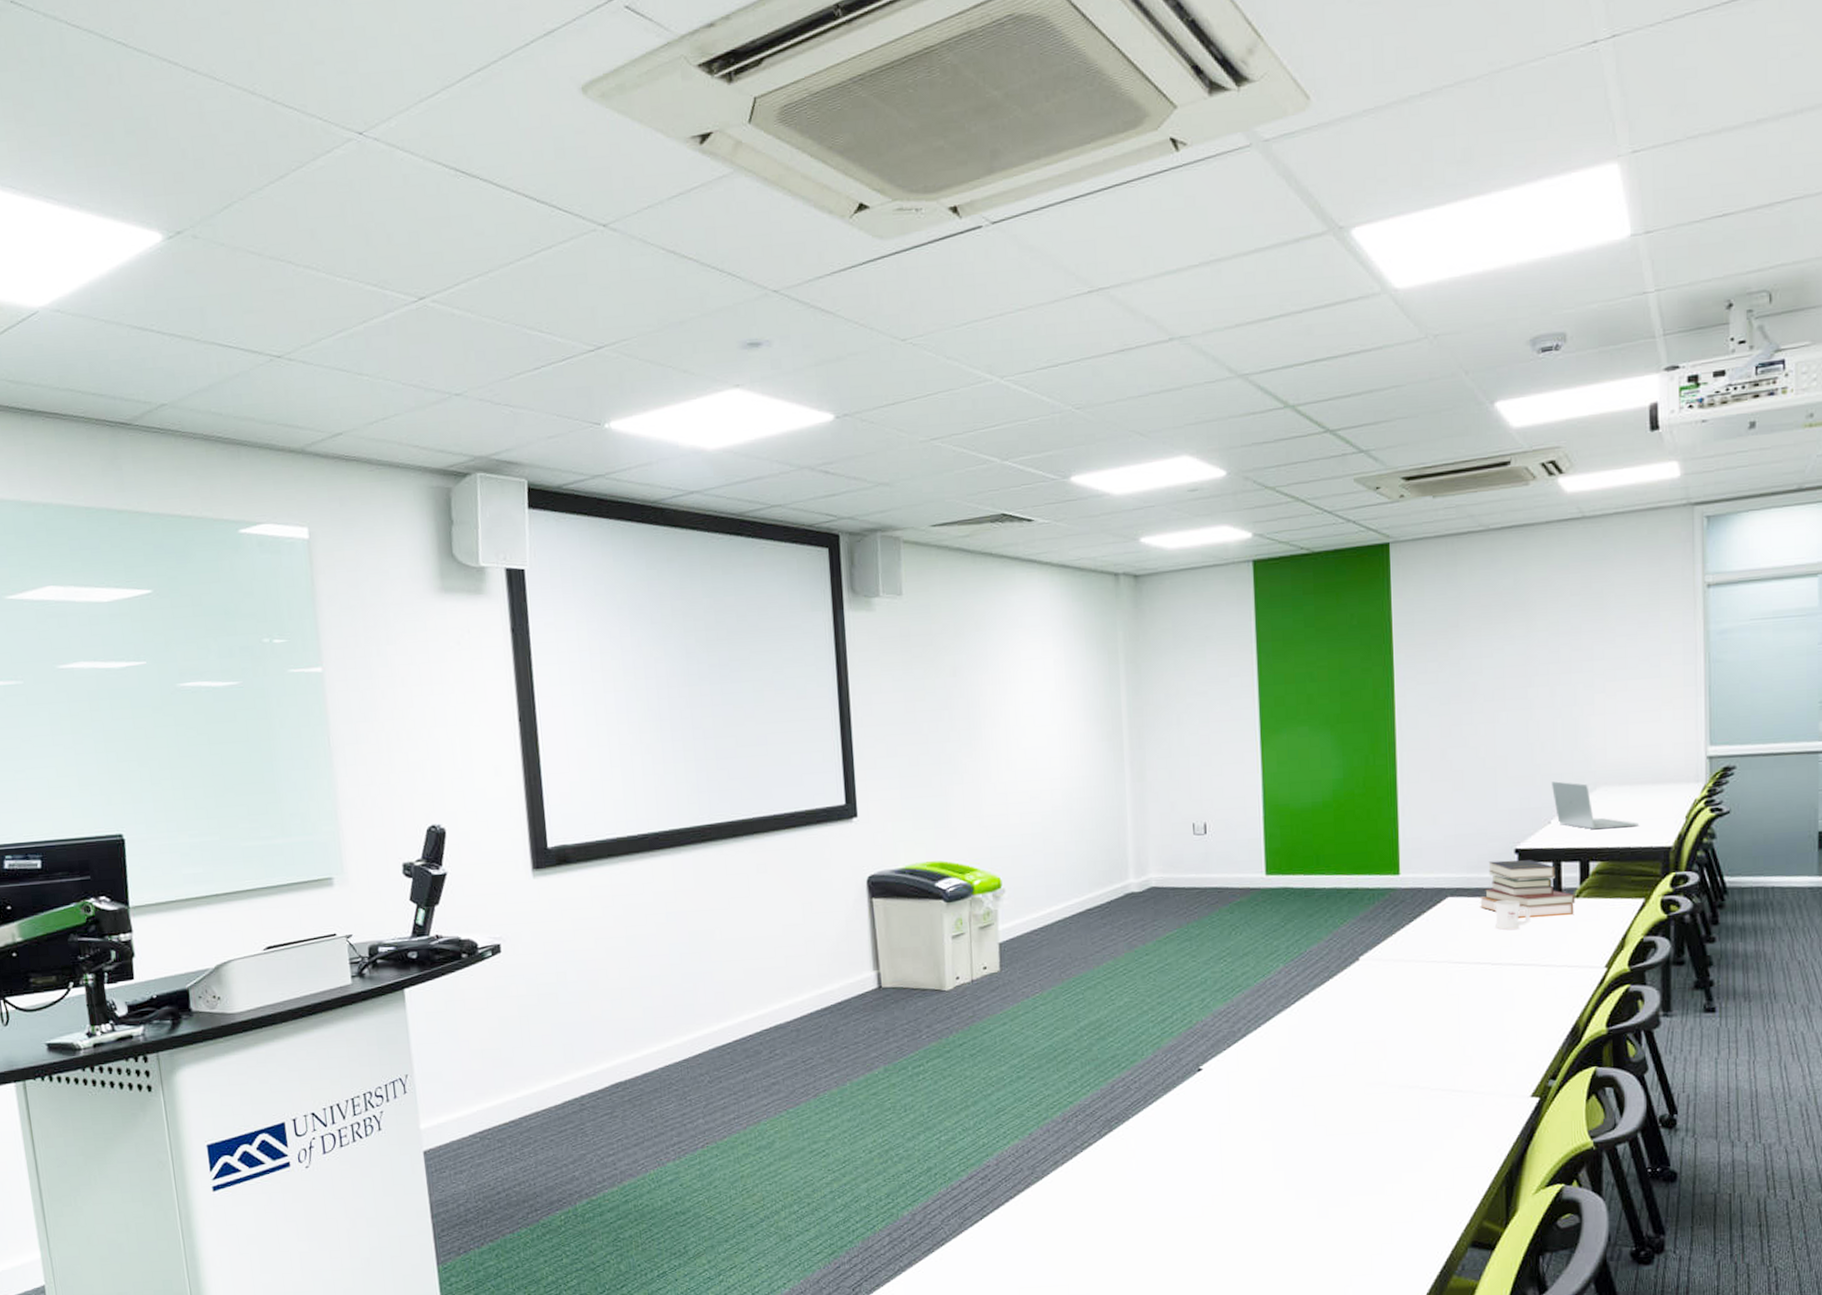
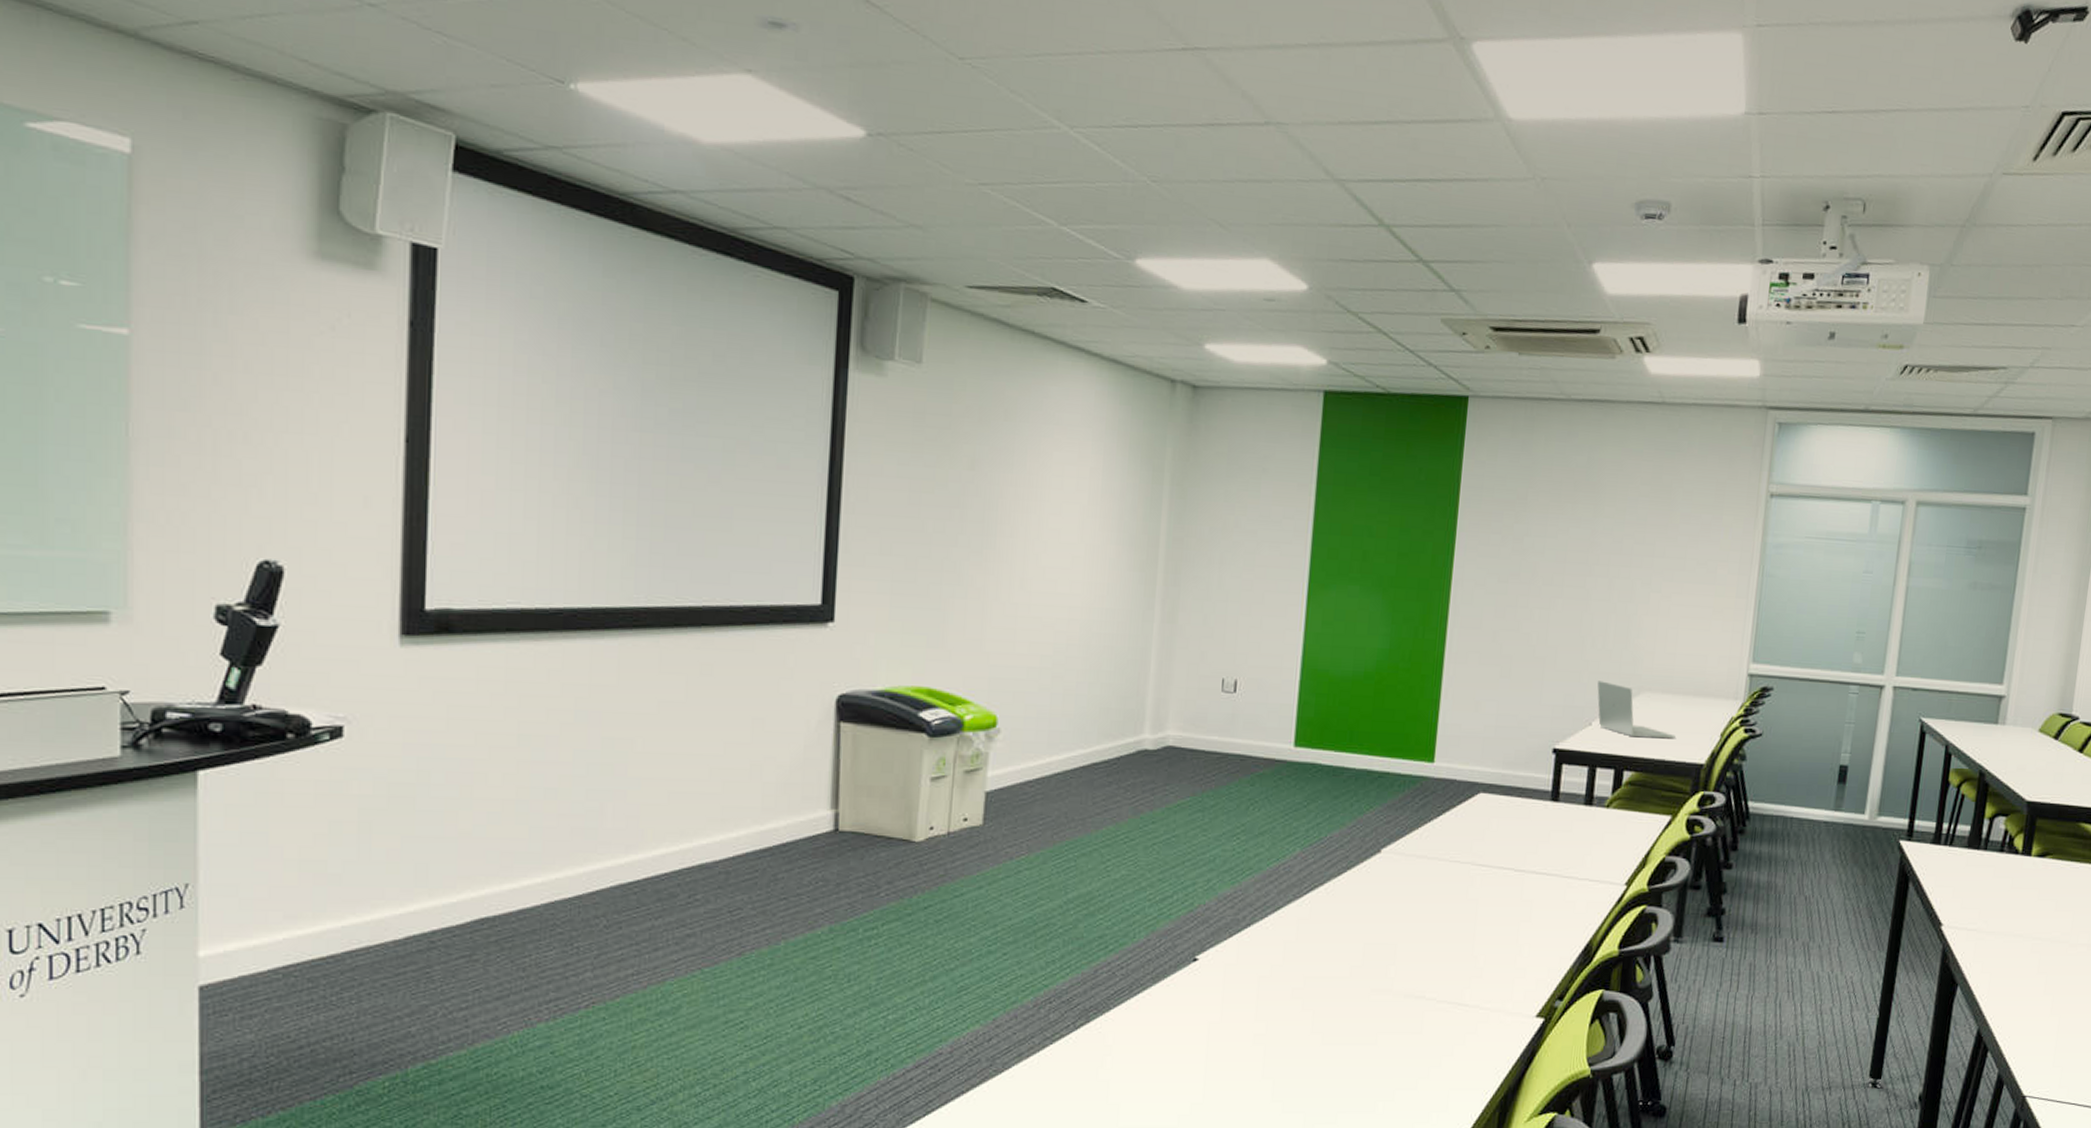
books: present [1480,860,1576,918] -> none [1511,759,1606,825]
mug: present [1493,900,1531,931] -> none [1523,802,1560,836]

